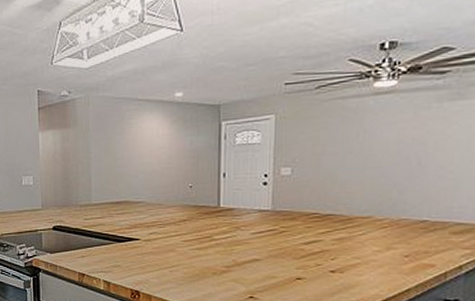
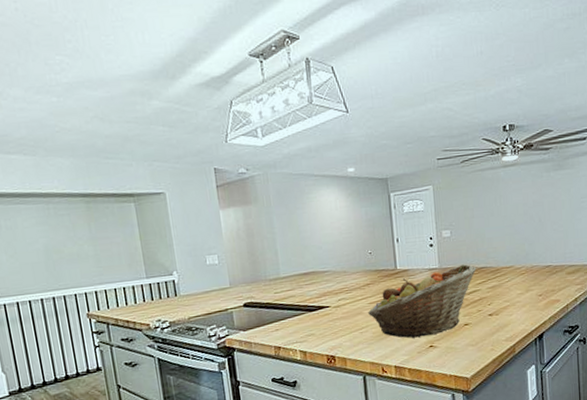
fruit basket: none [181,209,321,285] -> present [368,264,477,338]

